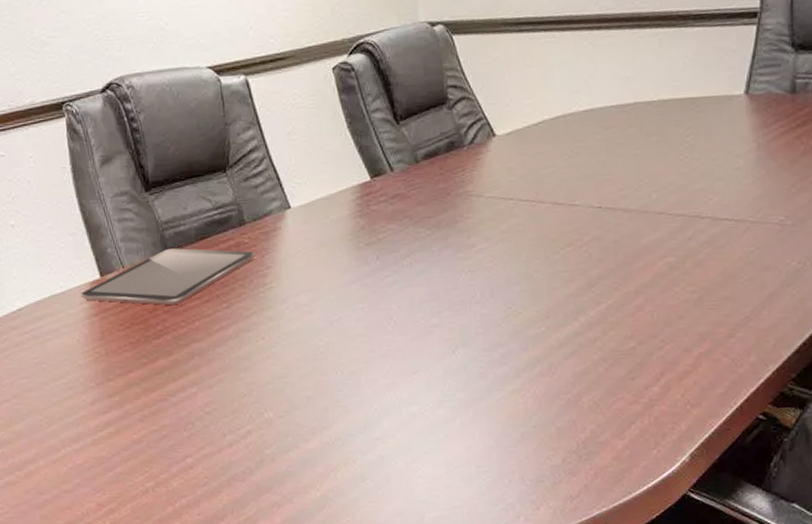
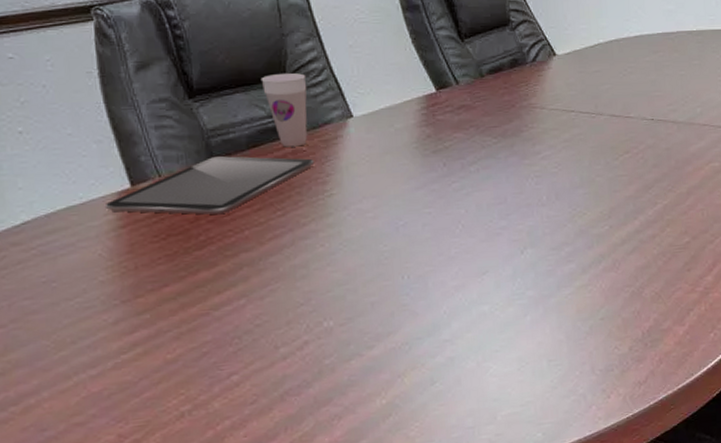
cup: none [207,163,249,240] -> present [260,73,308,147]

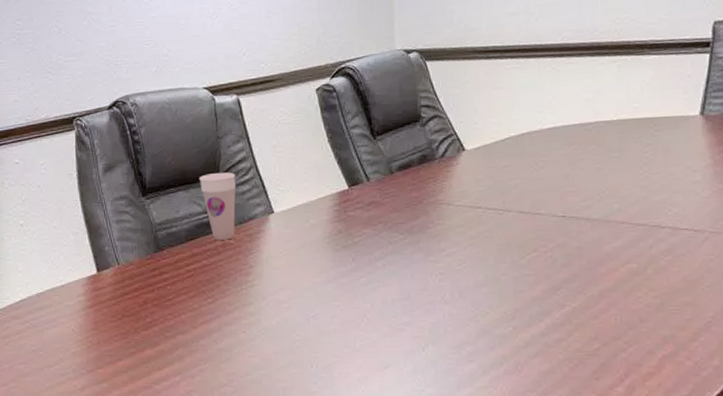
tablet: present [104,156,315,215] -> none [77,248,240,300]

